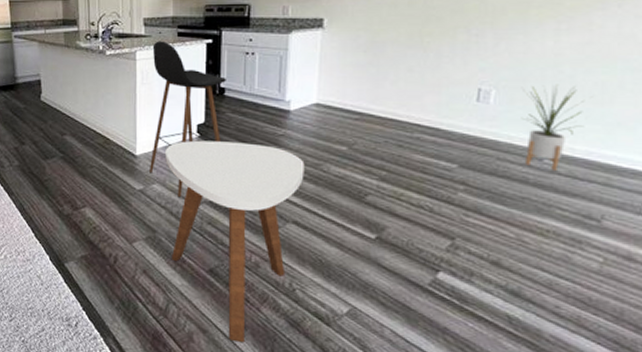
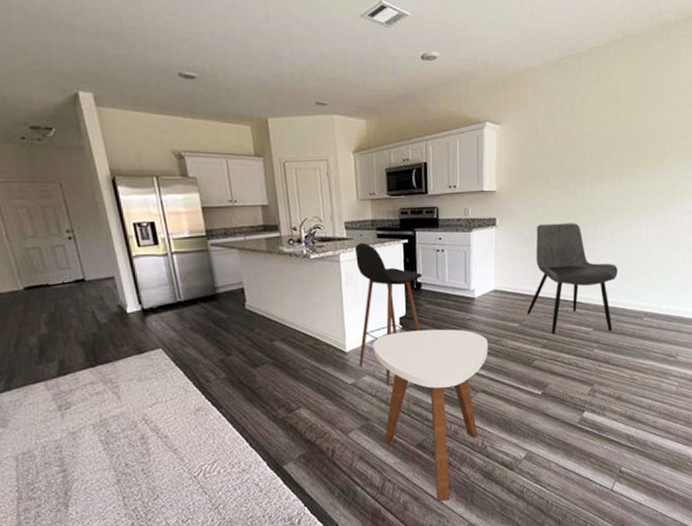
dining chair: none [360,27,502,171] -> present [527,223,618,335]
house plant: present [521,84,583,170] -> none [629,262,664,325]

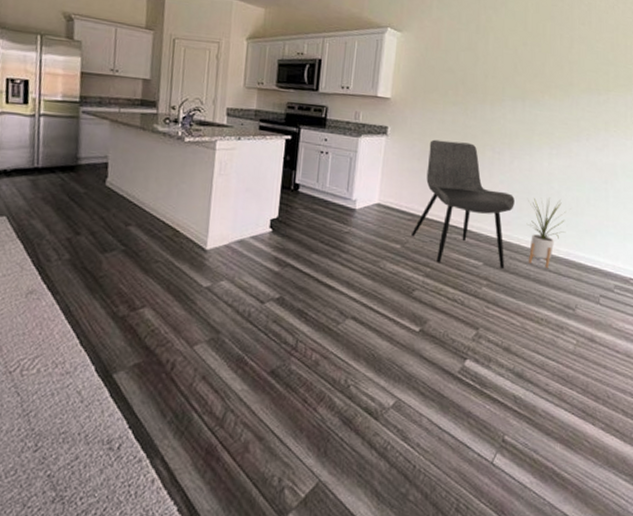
bar stool: present [354,242,422,386] -> none [219,132,301,295]
side table: present [373,329,488,501] -> none [234,235,365,446]
house plant: none [629,262,664,325] -> present [526,197,565,268]

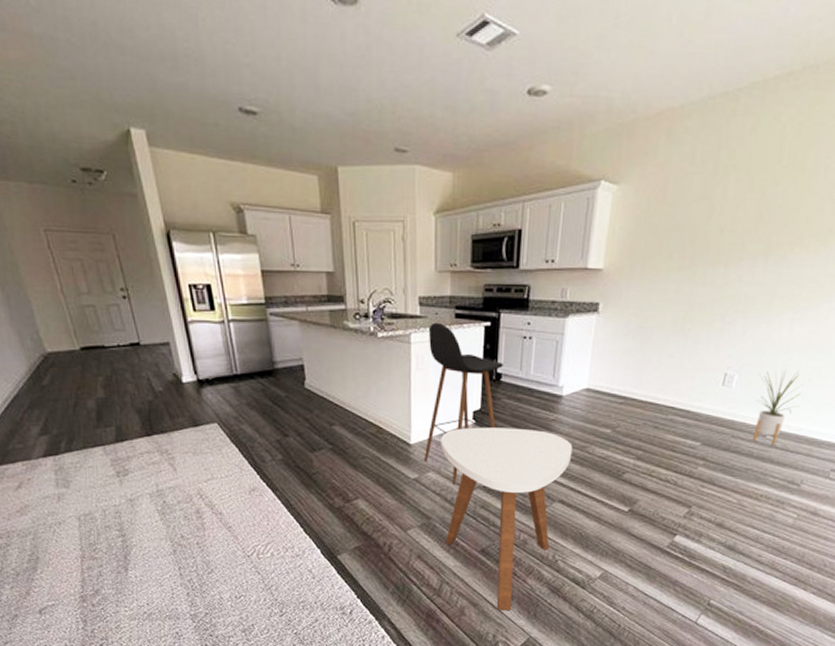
bar stool: none [219,132,301,295] -> present [425,322,503,485]
side table: none [234,235,365,446] -> present [440,427,573,610]
dining chair: present [412,139,515,268] -> none [623,313,744,447]

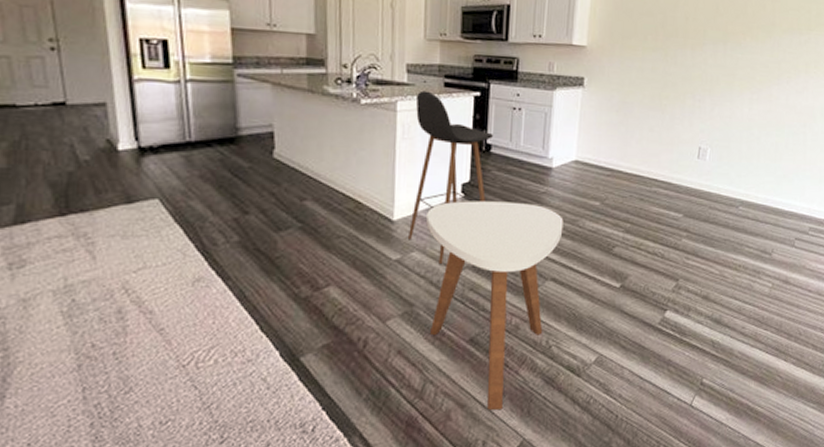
house plant: present [753,369,803,445] -> none [726,144,764,215]

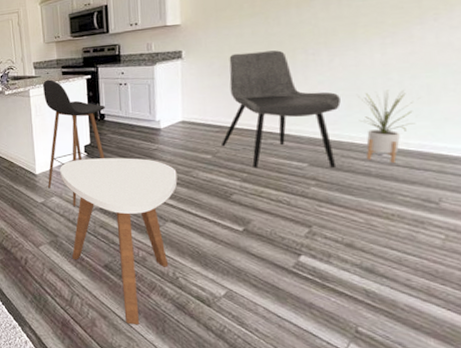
dining chair: none [611,89,715,219] -> present [222,50,341,168]
house plant: none [726,144,764,215] -> present [358,89,414,162]

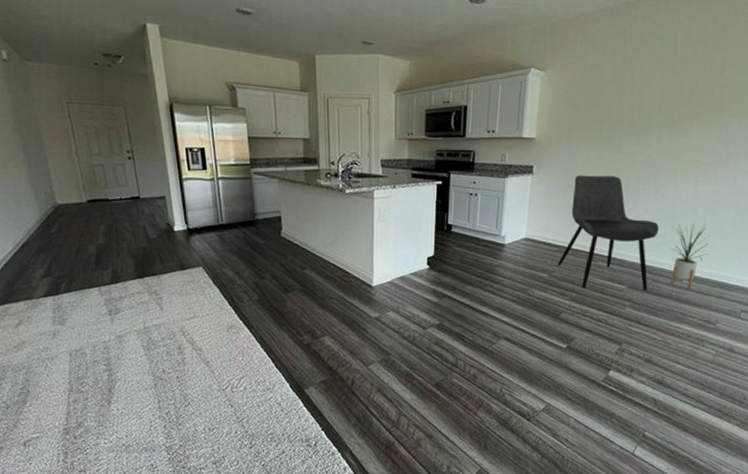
bar stool: present [42,79,105,207] -> none [385,181,453,323]
side table: present [60,158,178,324] -> none [399,271,515,442]

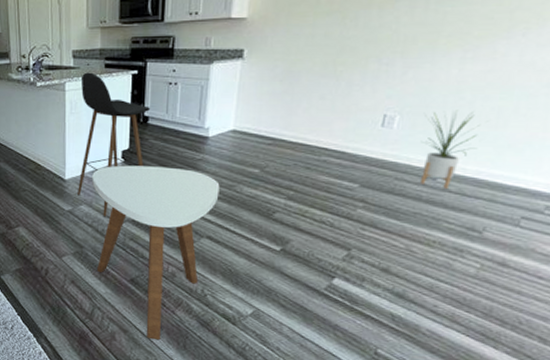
bar stool: none [385,181,453,323] -> present [78,72,150,217]
side table: none [399,271,515,442] -> present [92,165,220,339]
dining chair: present [558,175,659,290] -> none [272,57,406,190]

